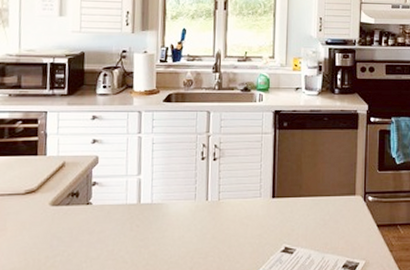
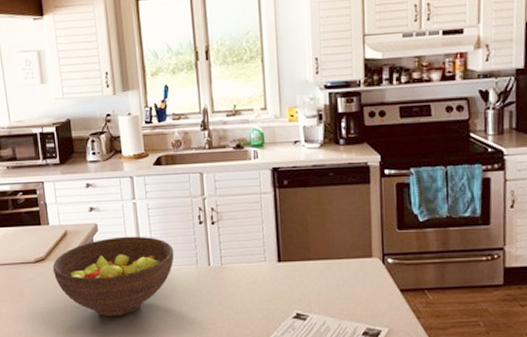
fruit bowl: none [43,169,174,251] -> present [52,236,175,317]

